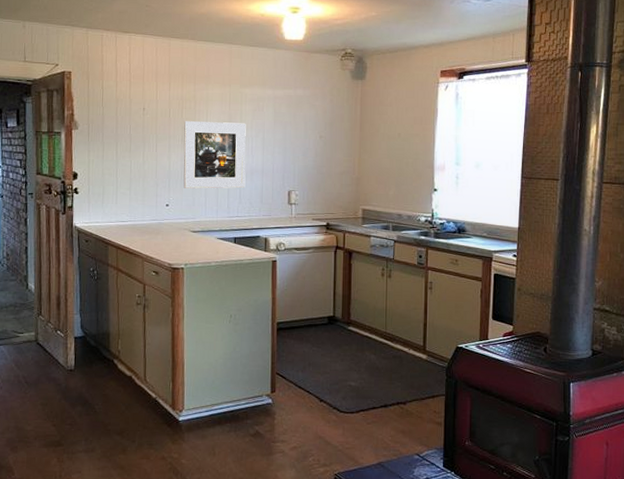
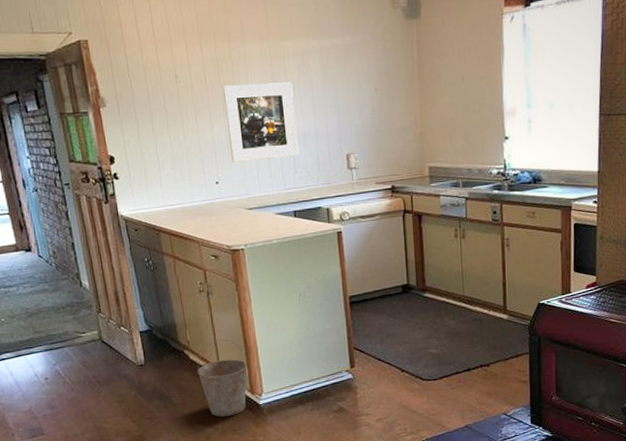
bucket: none [124,352,172,430] -> present [197,339,247,417]

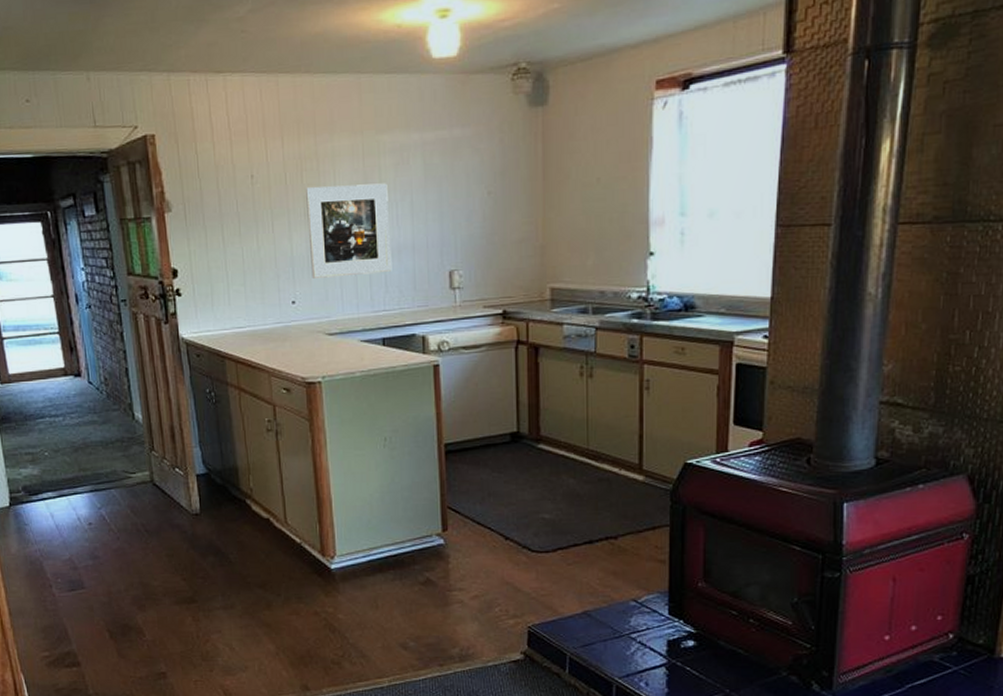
bucket: present [197,339,247,417] -> none [260,489,318,582]

